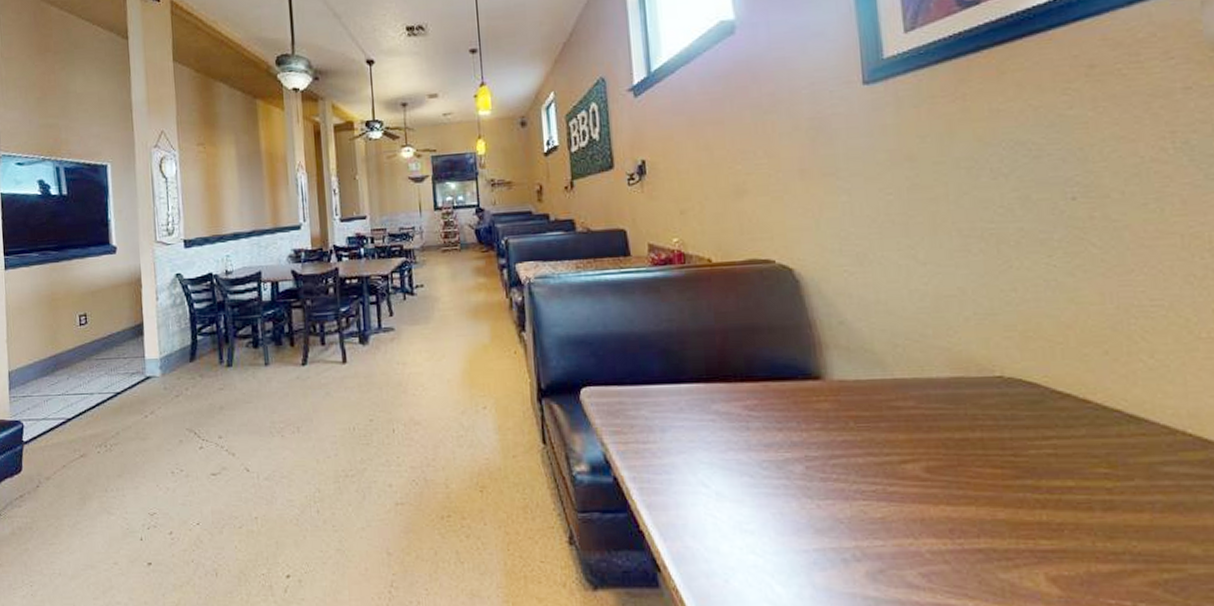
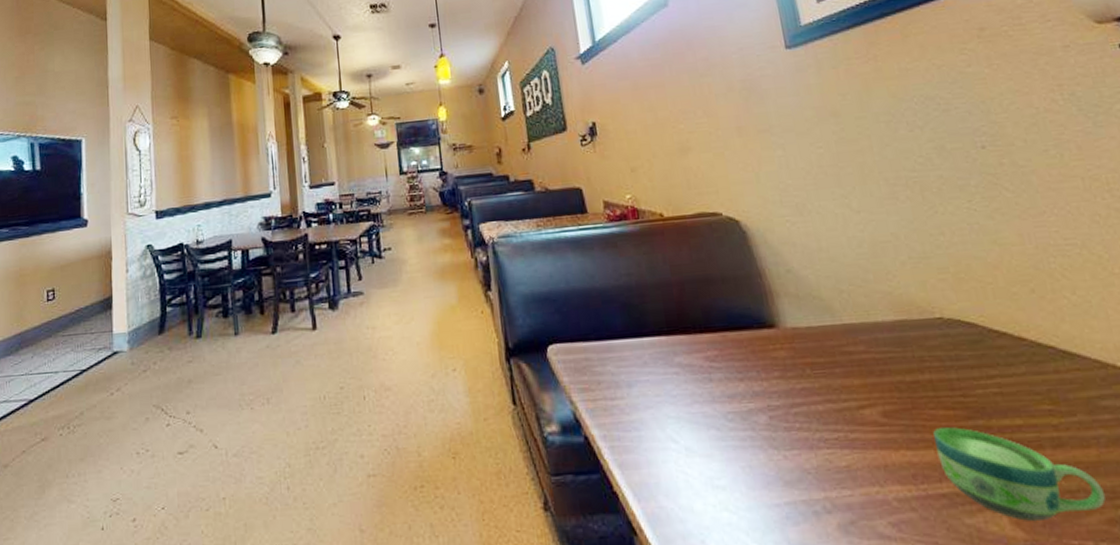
cup: none [977,486,1153,579] -> present [933,427,1106,521]

